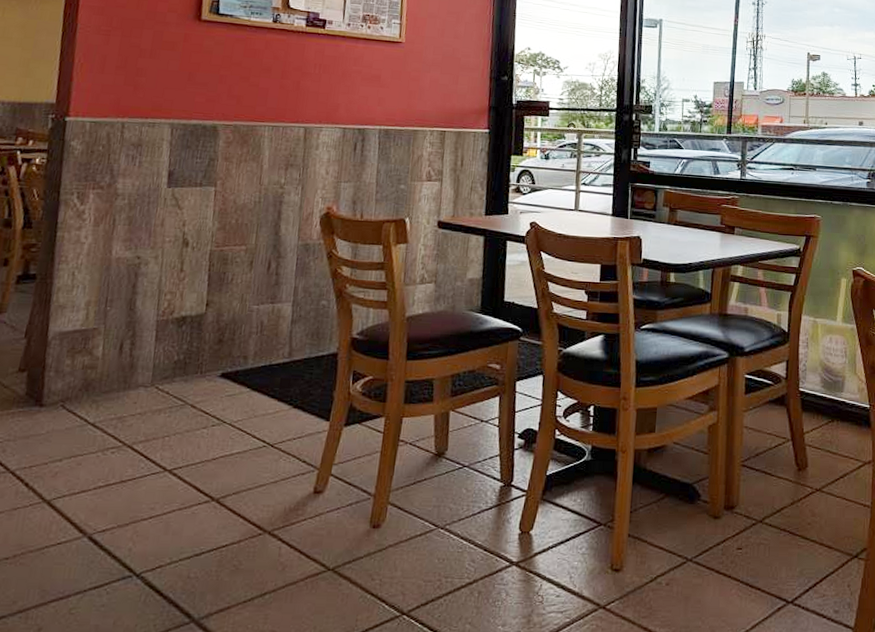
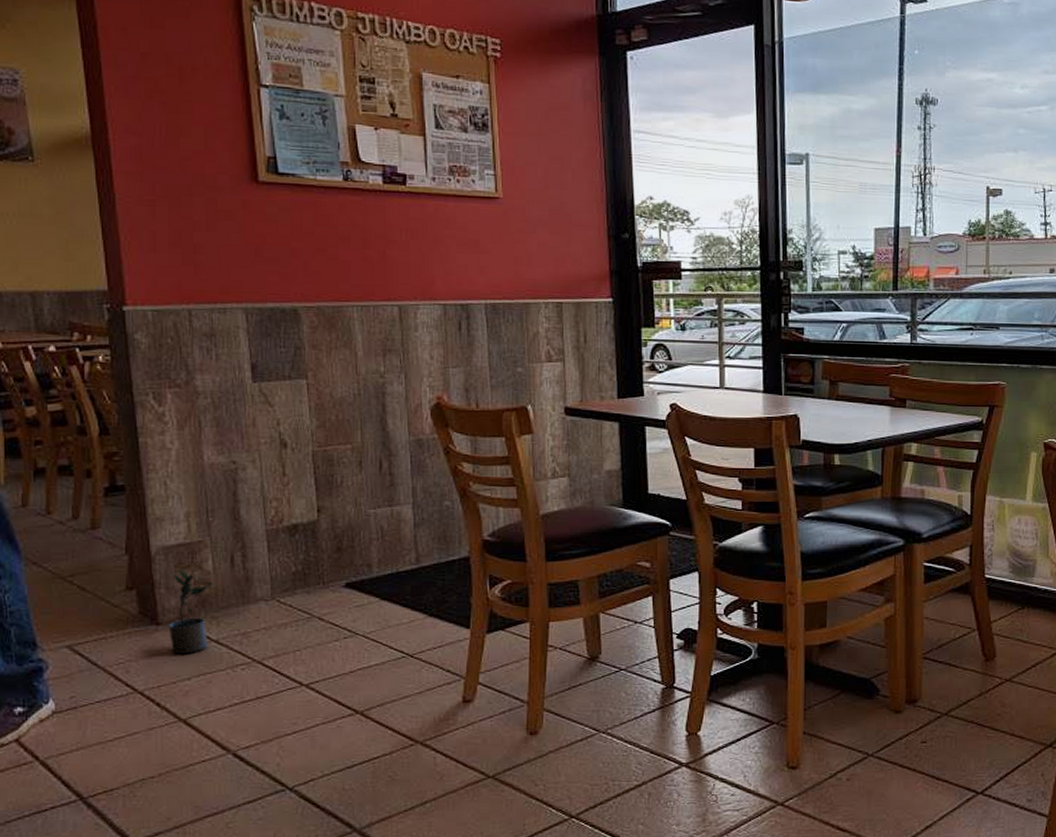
potted plant: none [49,353,99,437] -> present [168,568,212,655]

